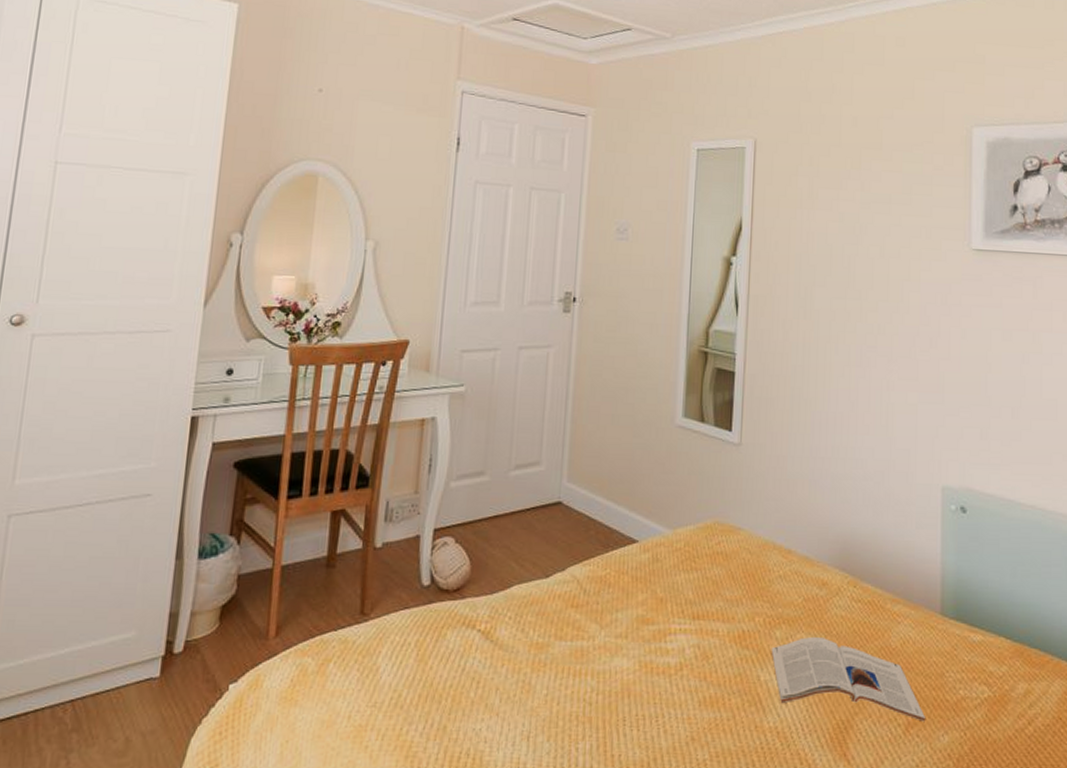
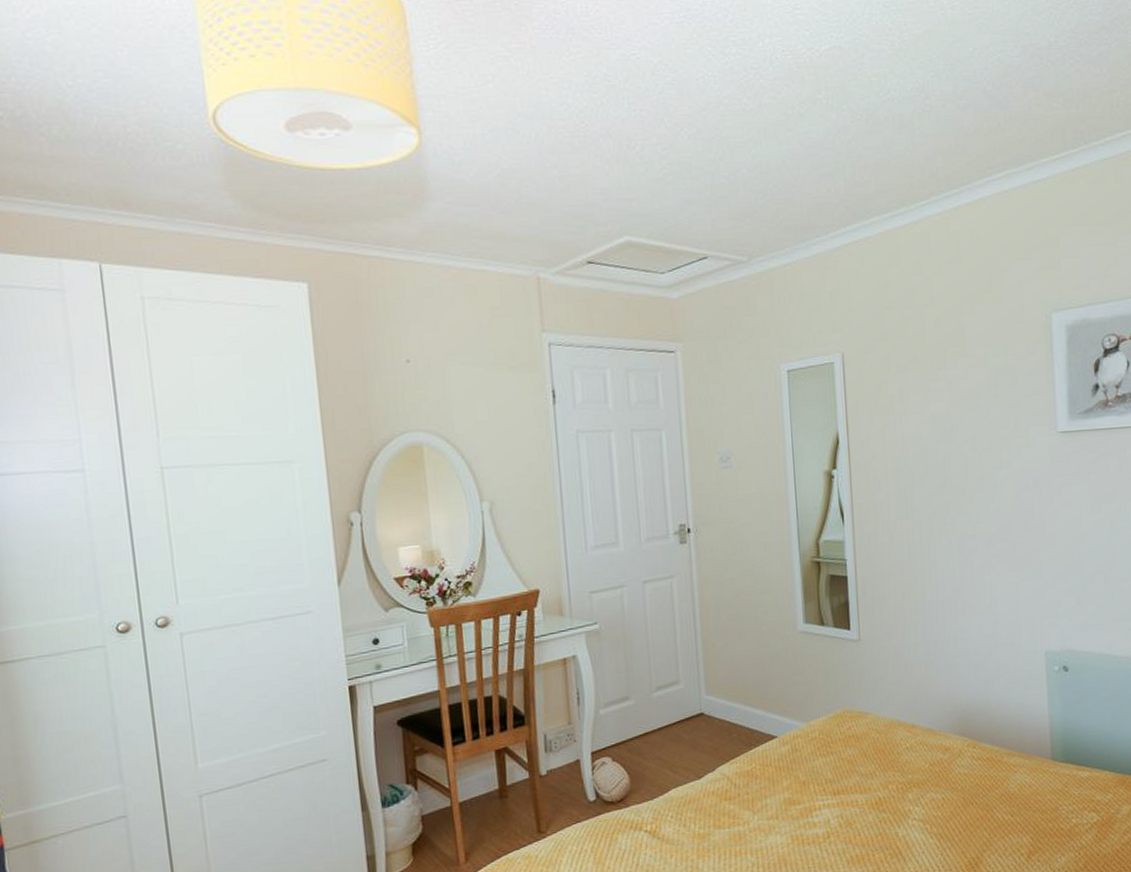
magazine: present [771,637,926,722] -> none [905,793,1045,852]

